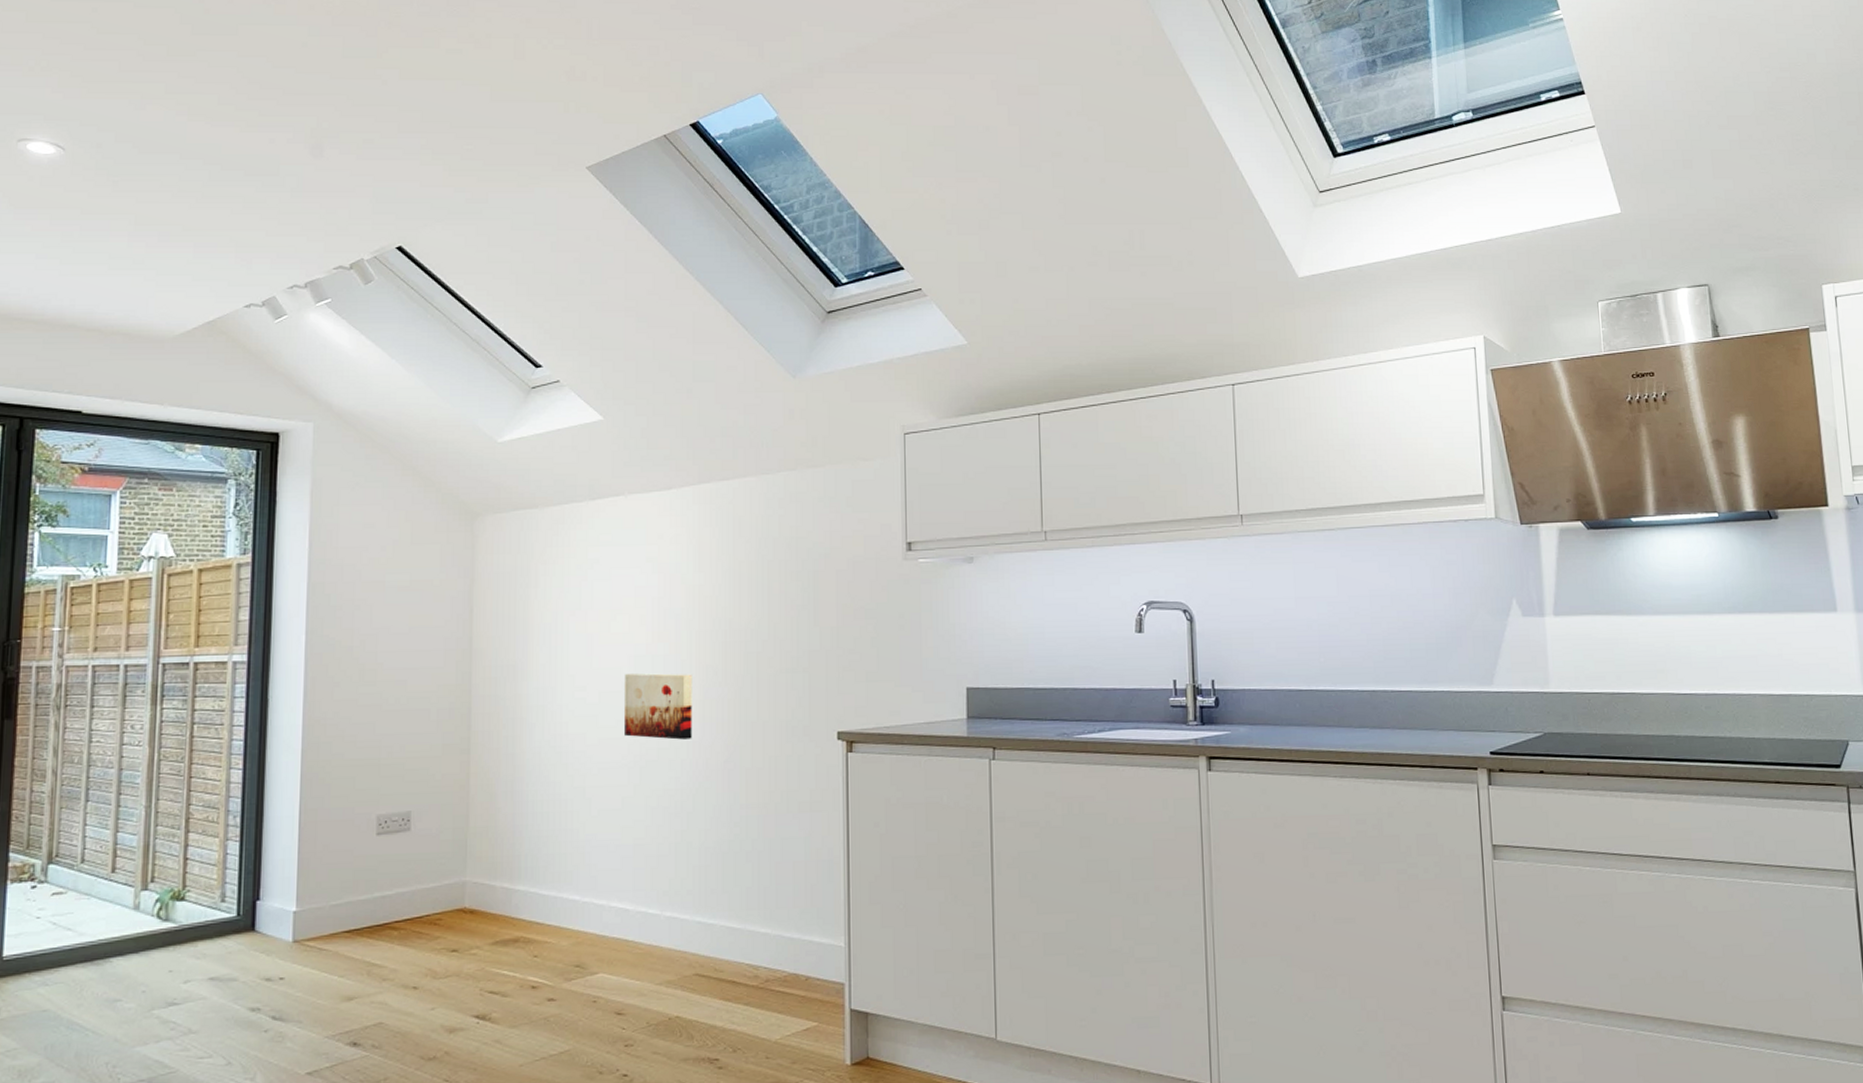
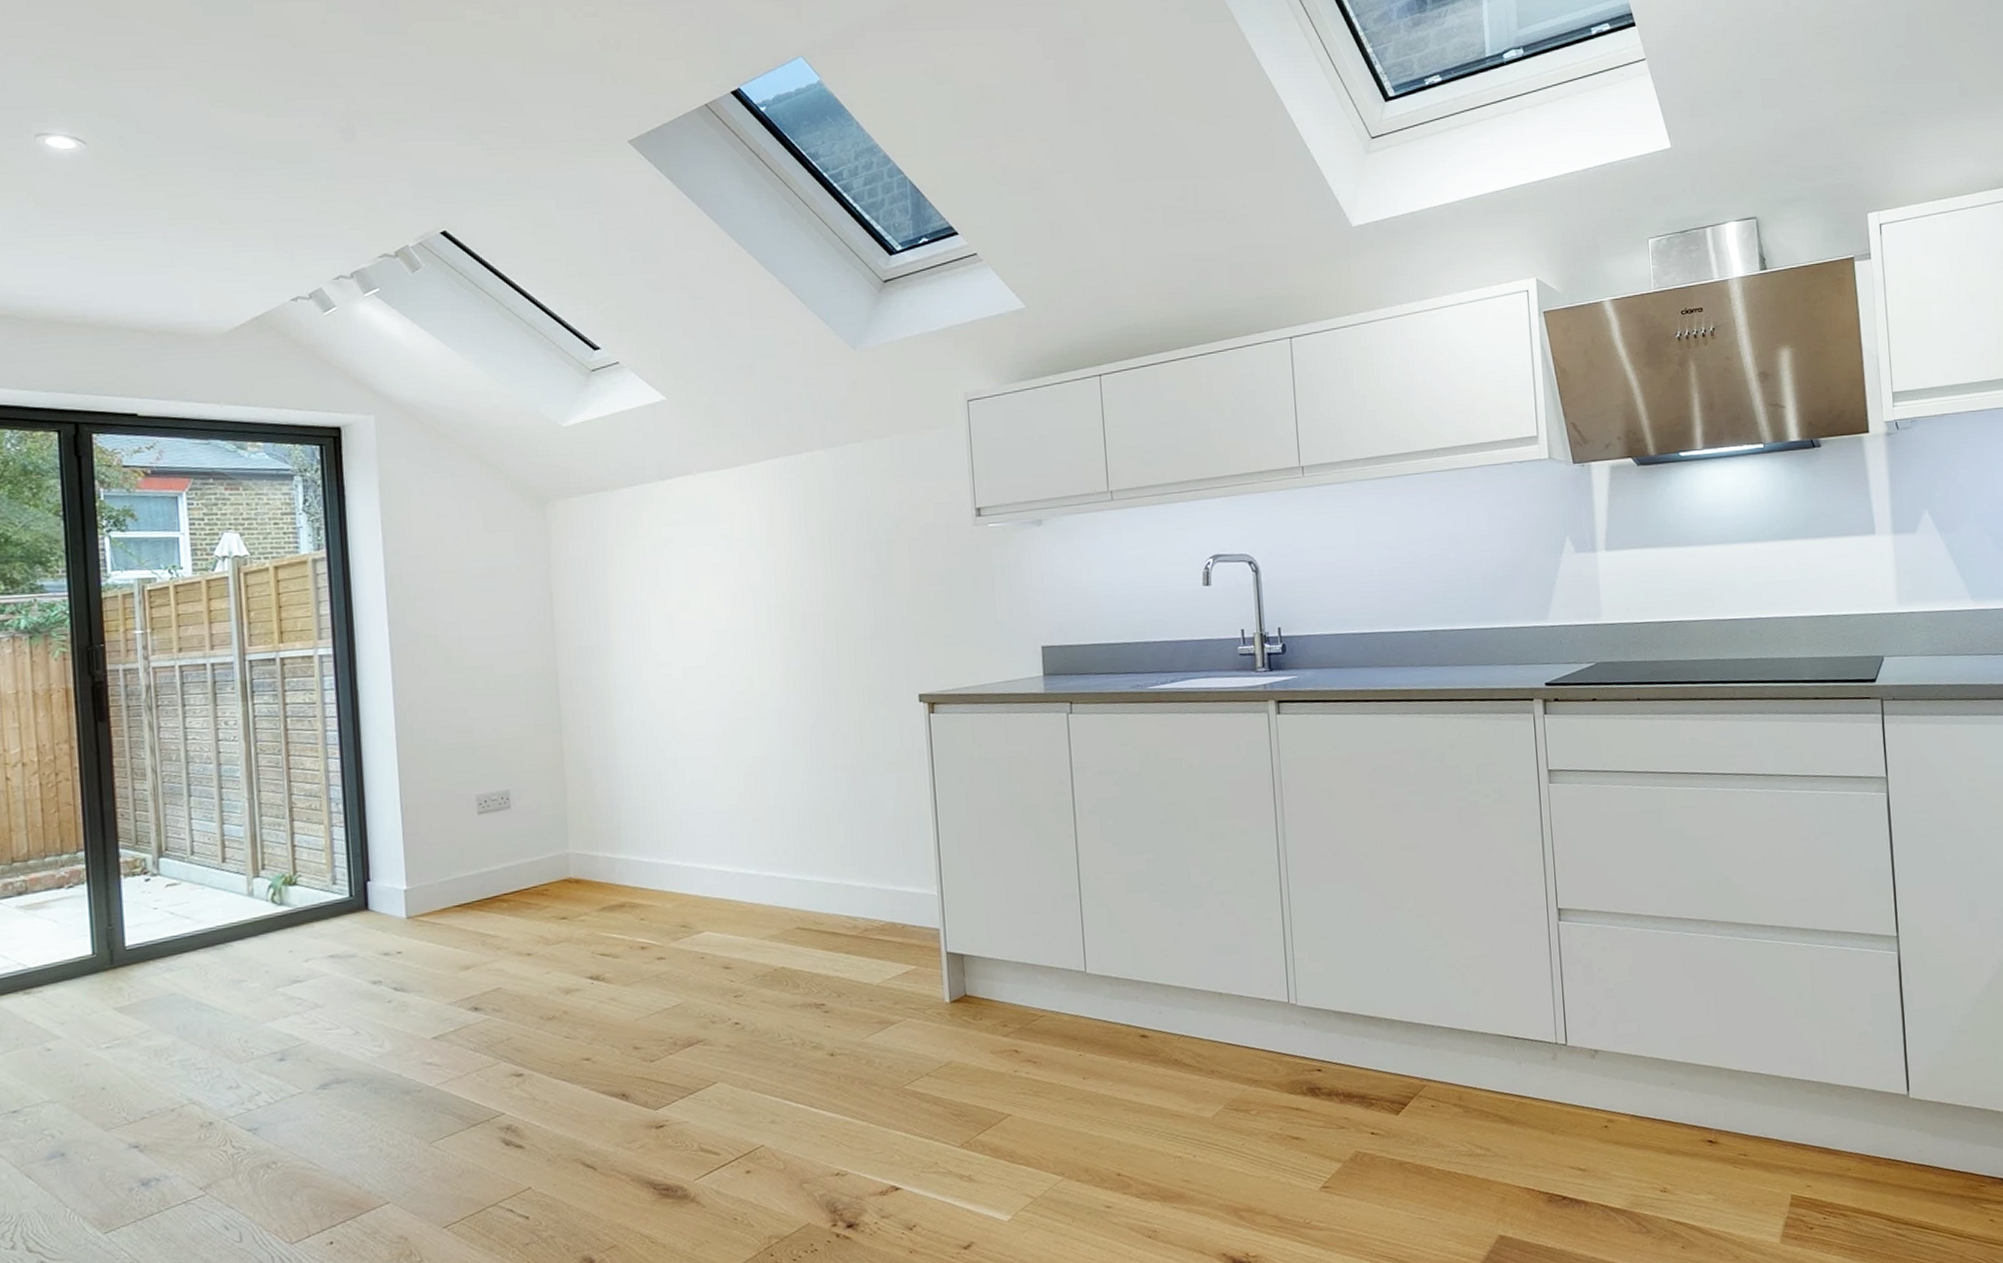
wall art: present [623,672,692,740] -> none [708,646,778,710]

